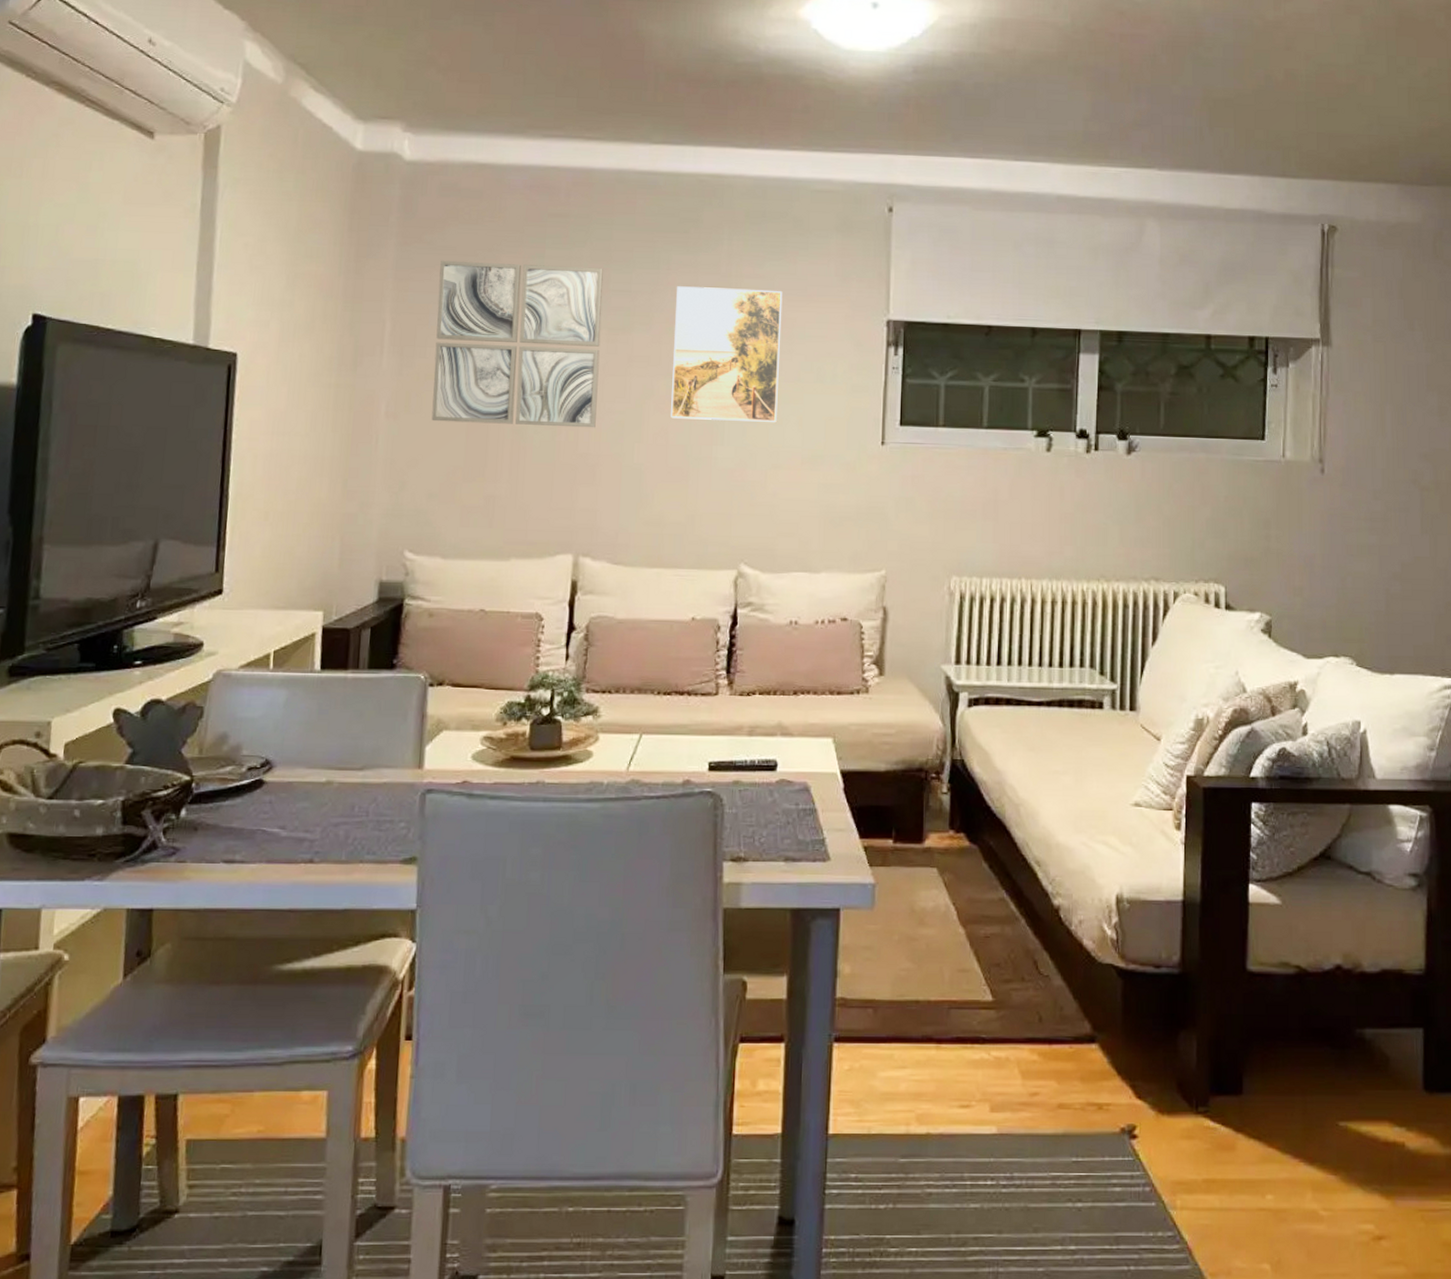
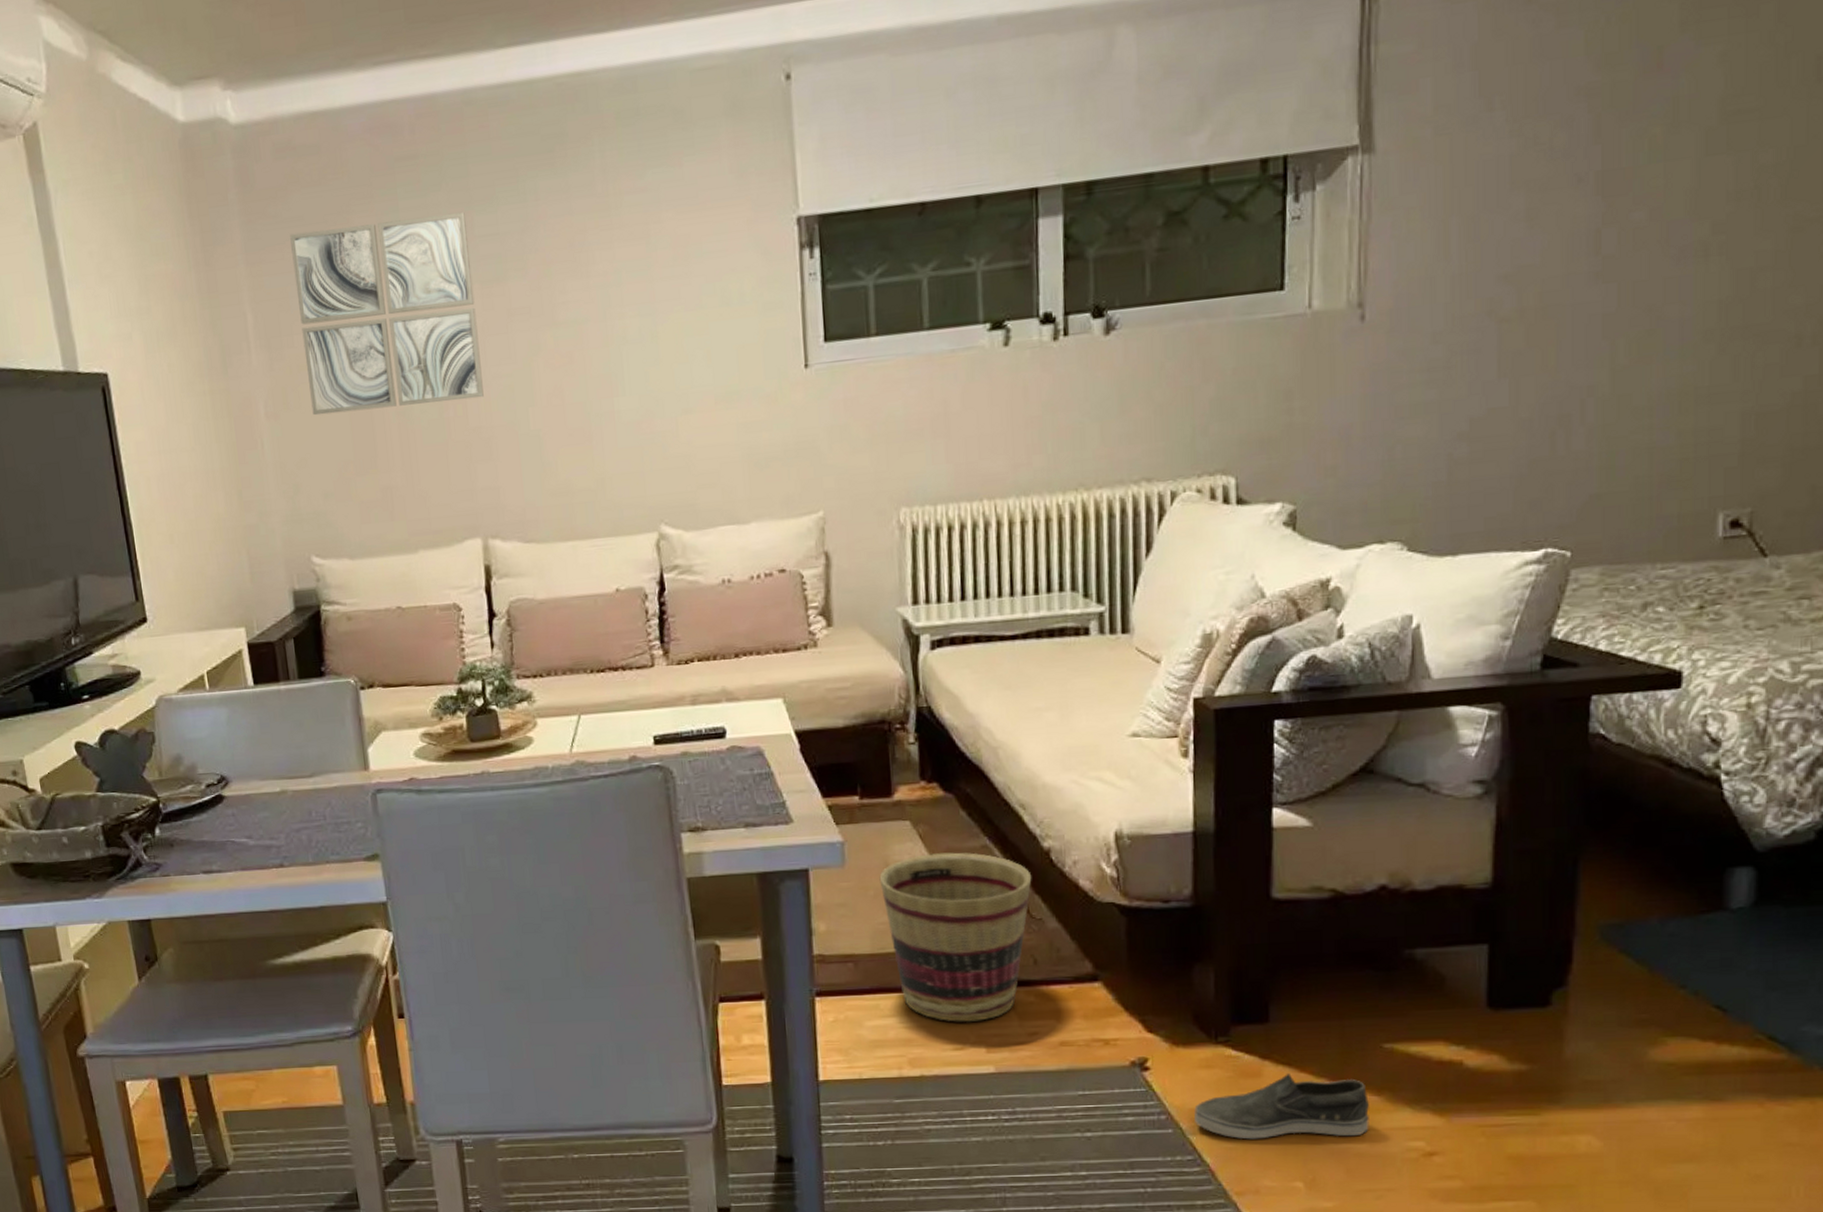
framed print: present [671,286,783,422] -> none [549,203,682,374]
basket: none [904,902,1042,1078] -> present [879,852,1032,1022]
shoe: none [1176,1147,1327,1217] -> present [1194,1072,1369,1140]

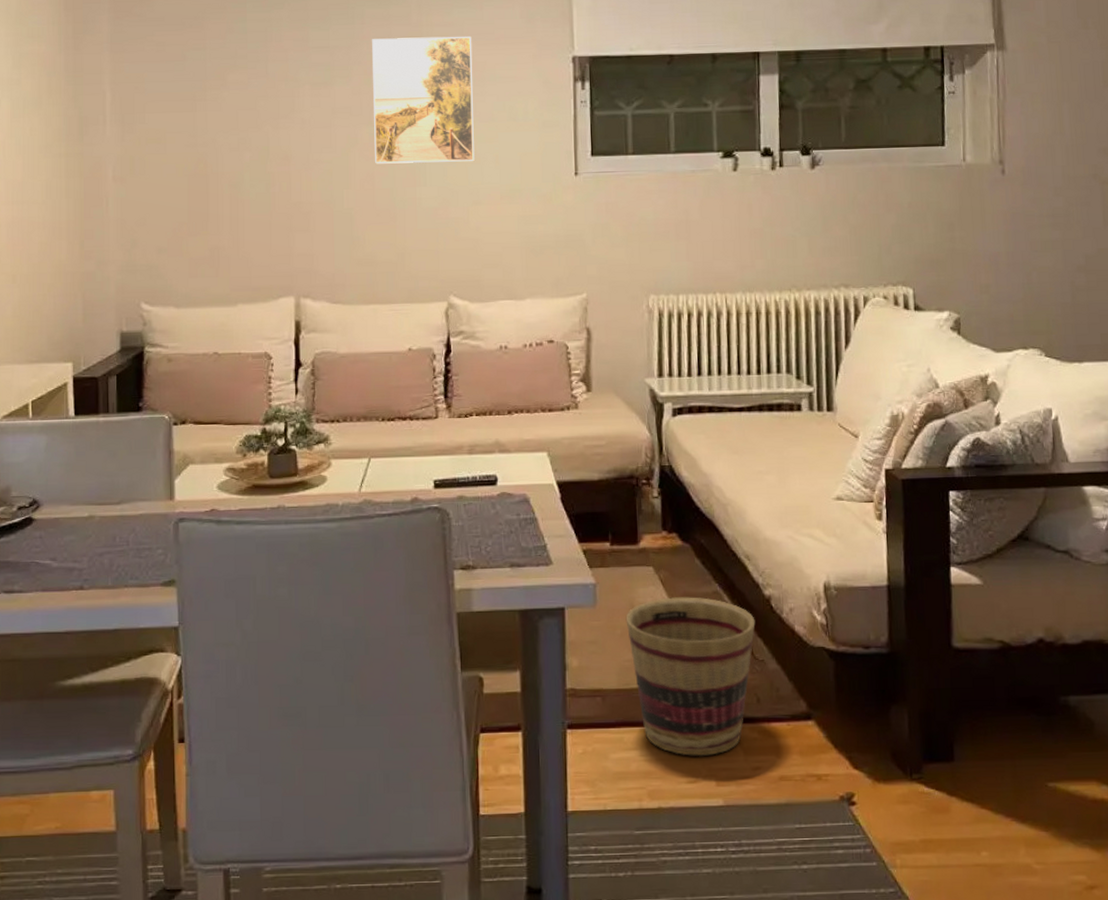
wall art: present [290,213,484,416] -> none [151,27,306,182]
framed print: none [549,203,682,374] -> present [372,36,475,164]
shoe: present [1194,1072,1369,1140] -> none [894,809,1040,873]

